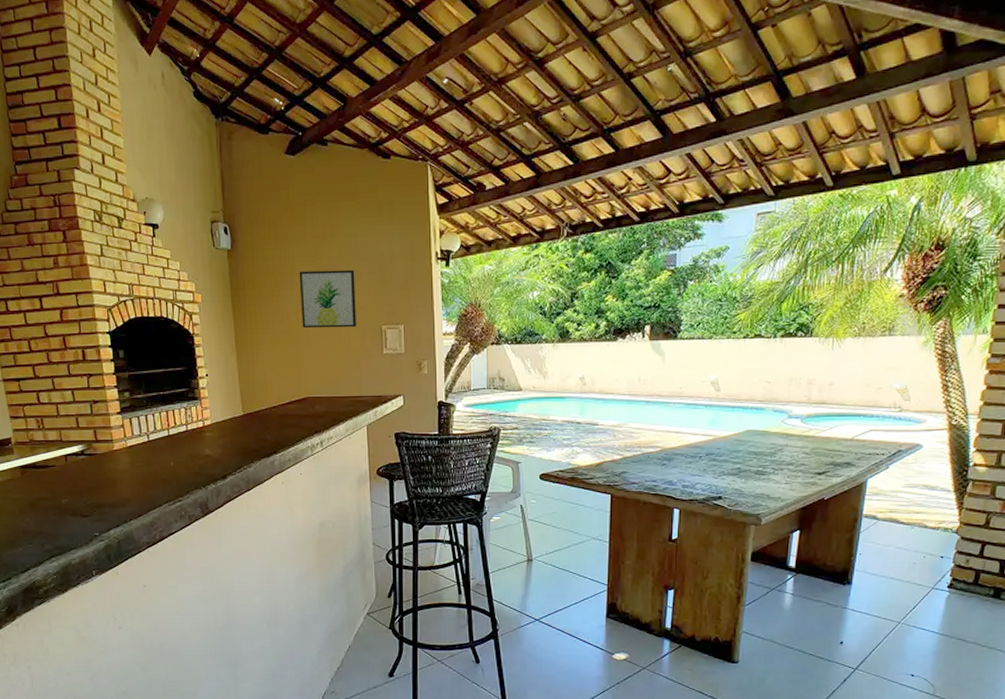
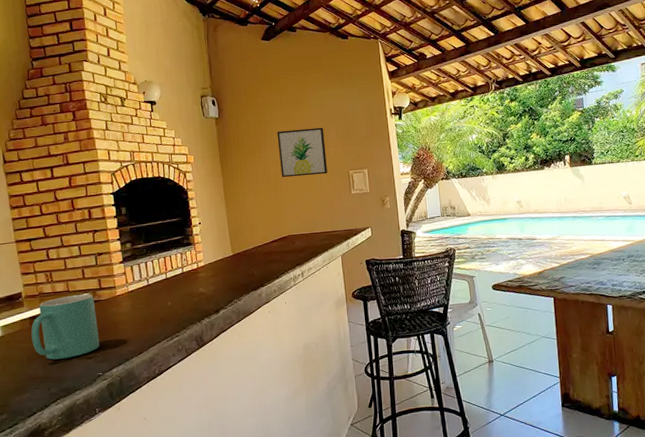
mug: none [22,445,97,514] -> present [31,294,100,360]

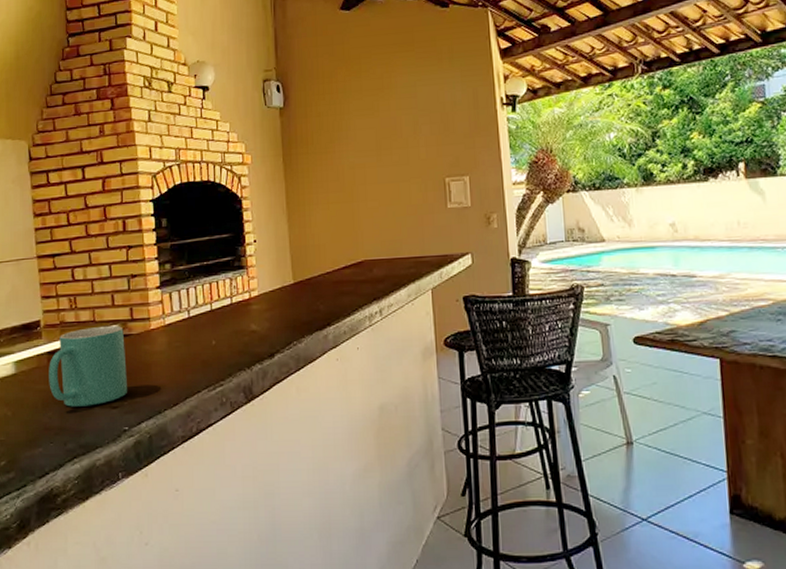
wall art: present [277,127,328,178] -> none [355,120,417,186]

